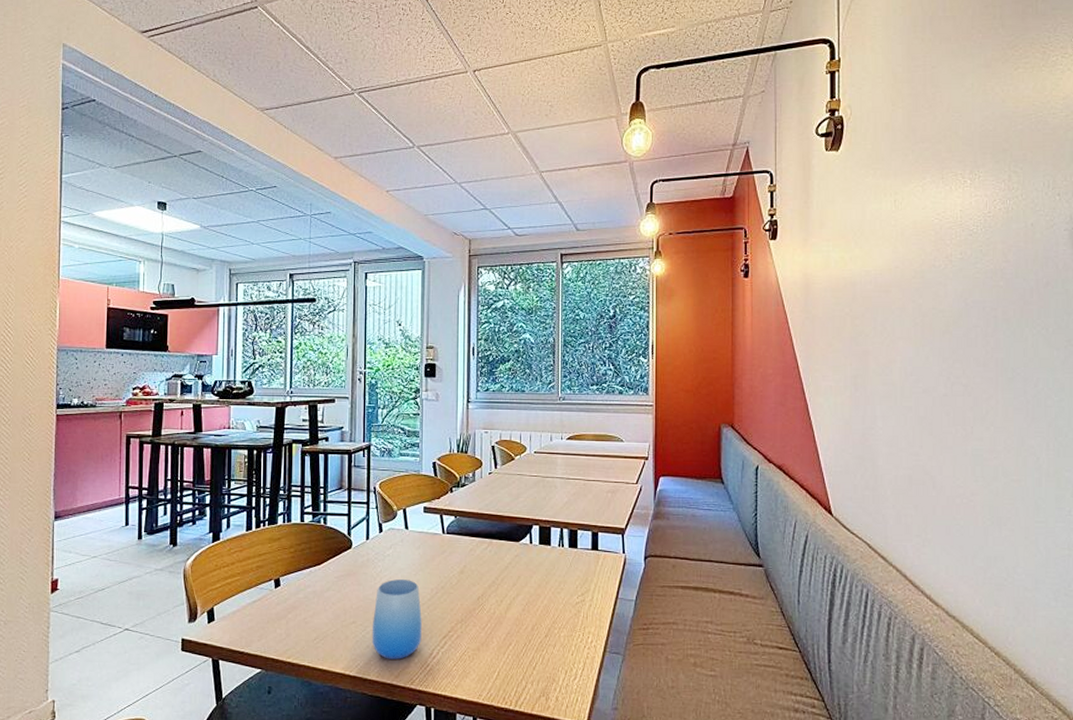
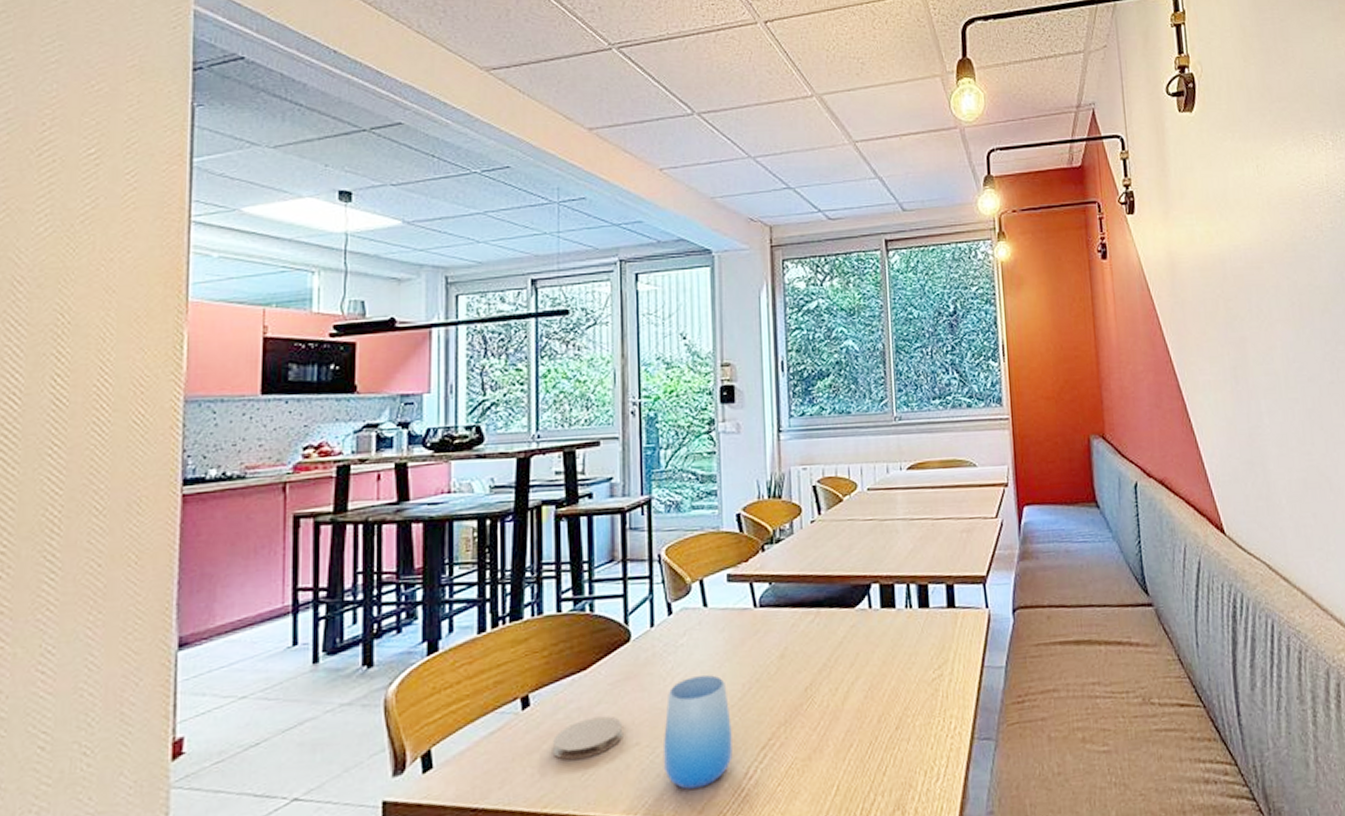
coaster: none [296,599,344,628] -> present [553,716,623,761]

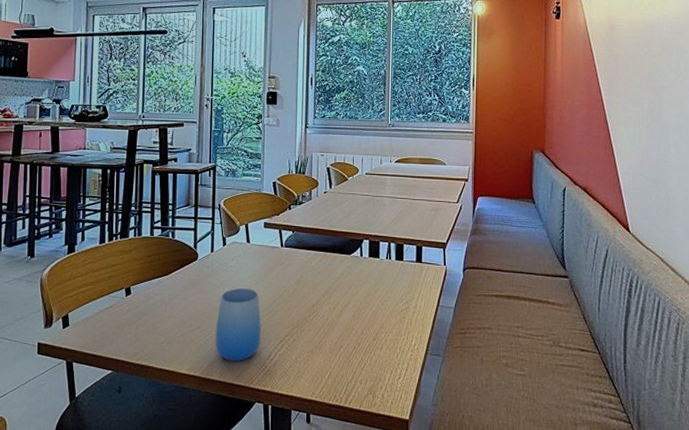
coaster: present [553,716,623,761] -> none [145,307,190,333]

